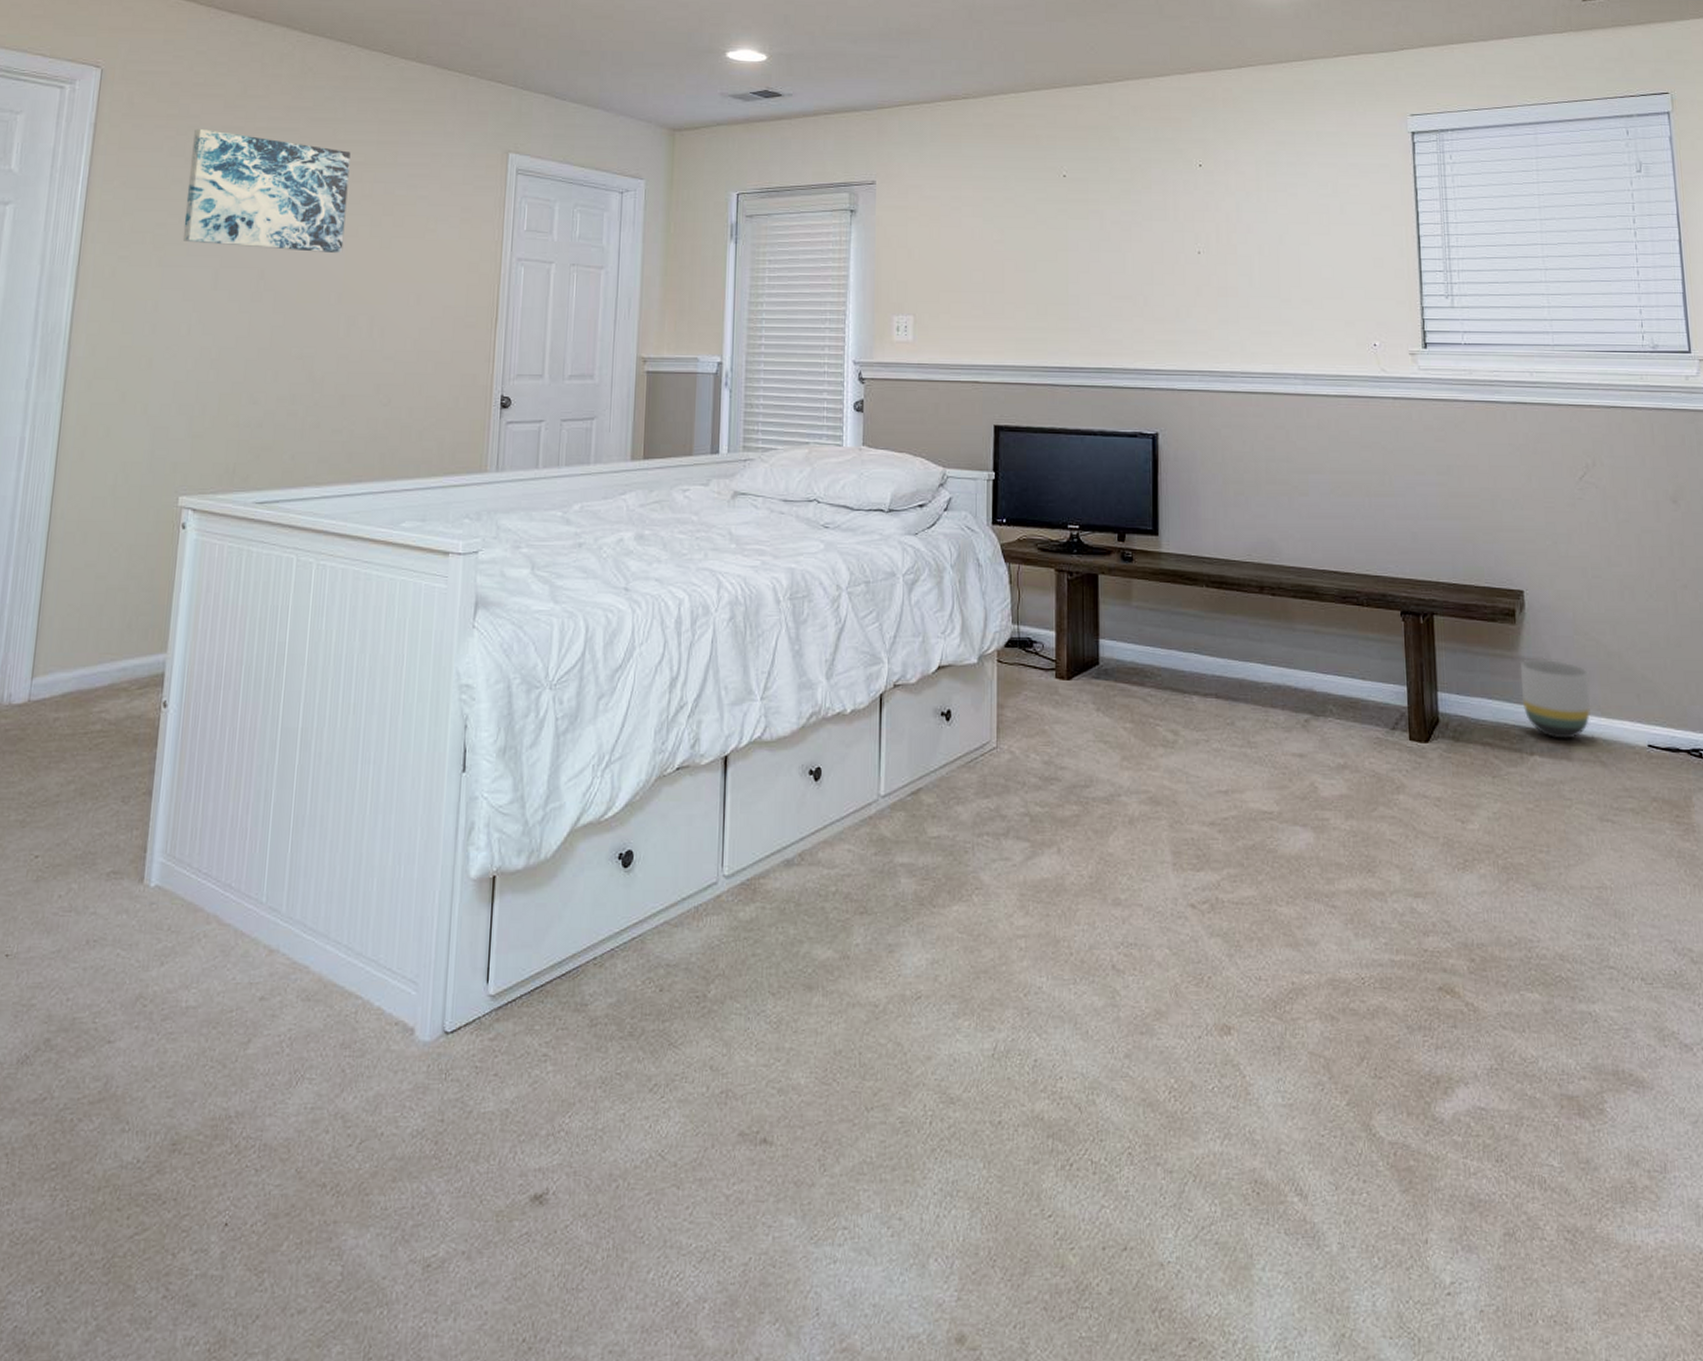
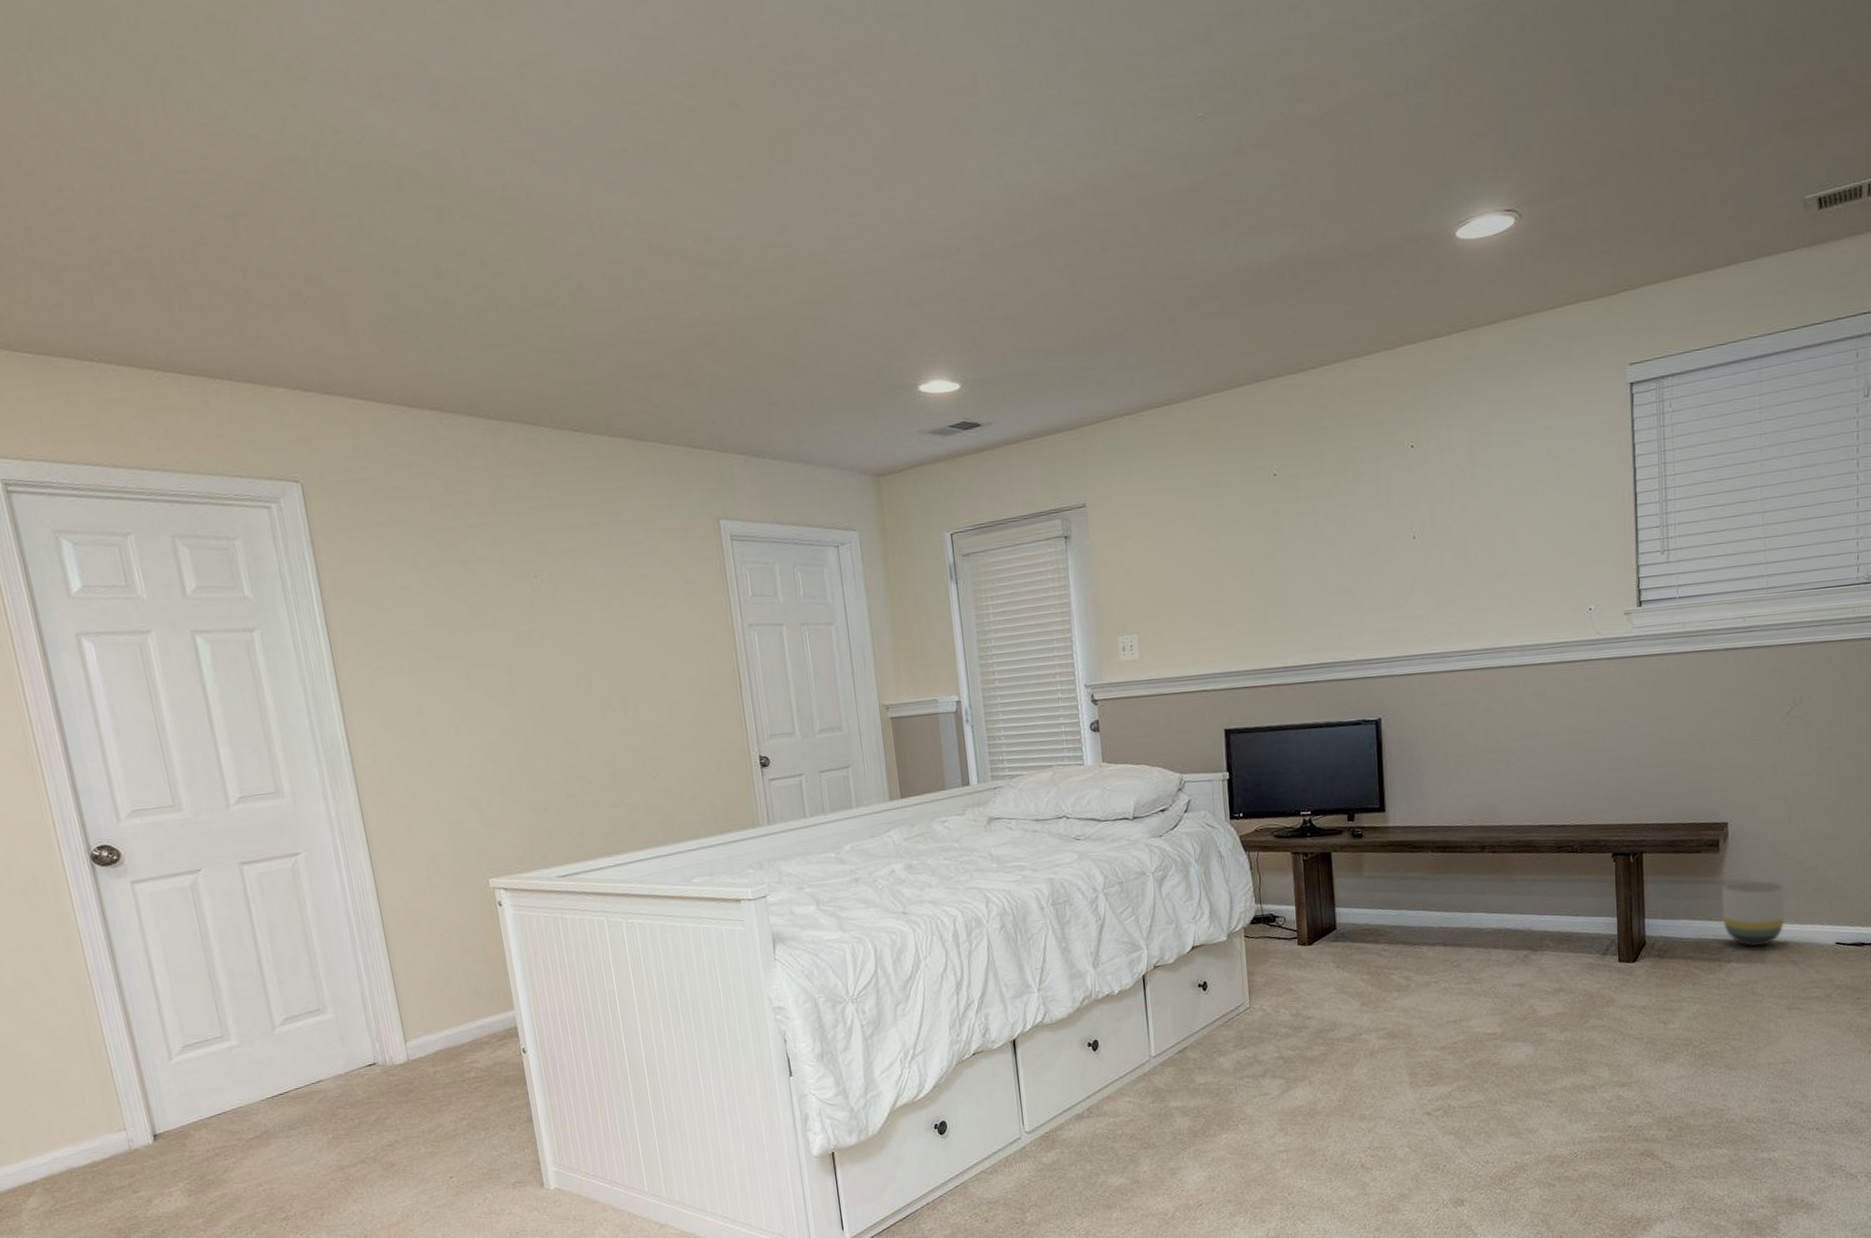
wall art: present [182,128,351,254] -> none [409,532,581,647]

